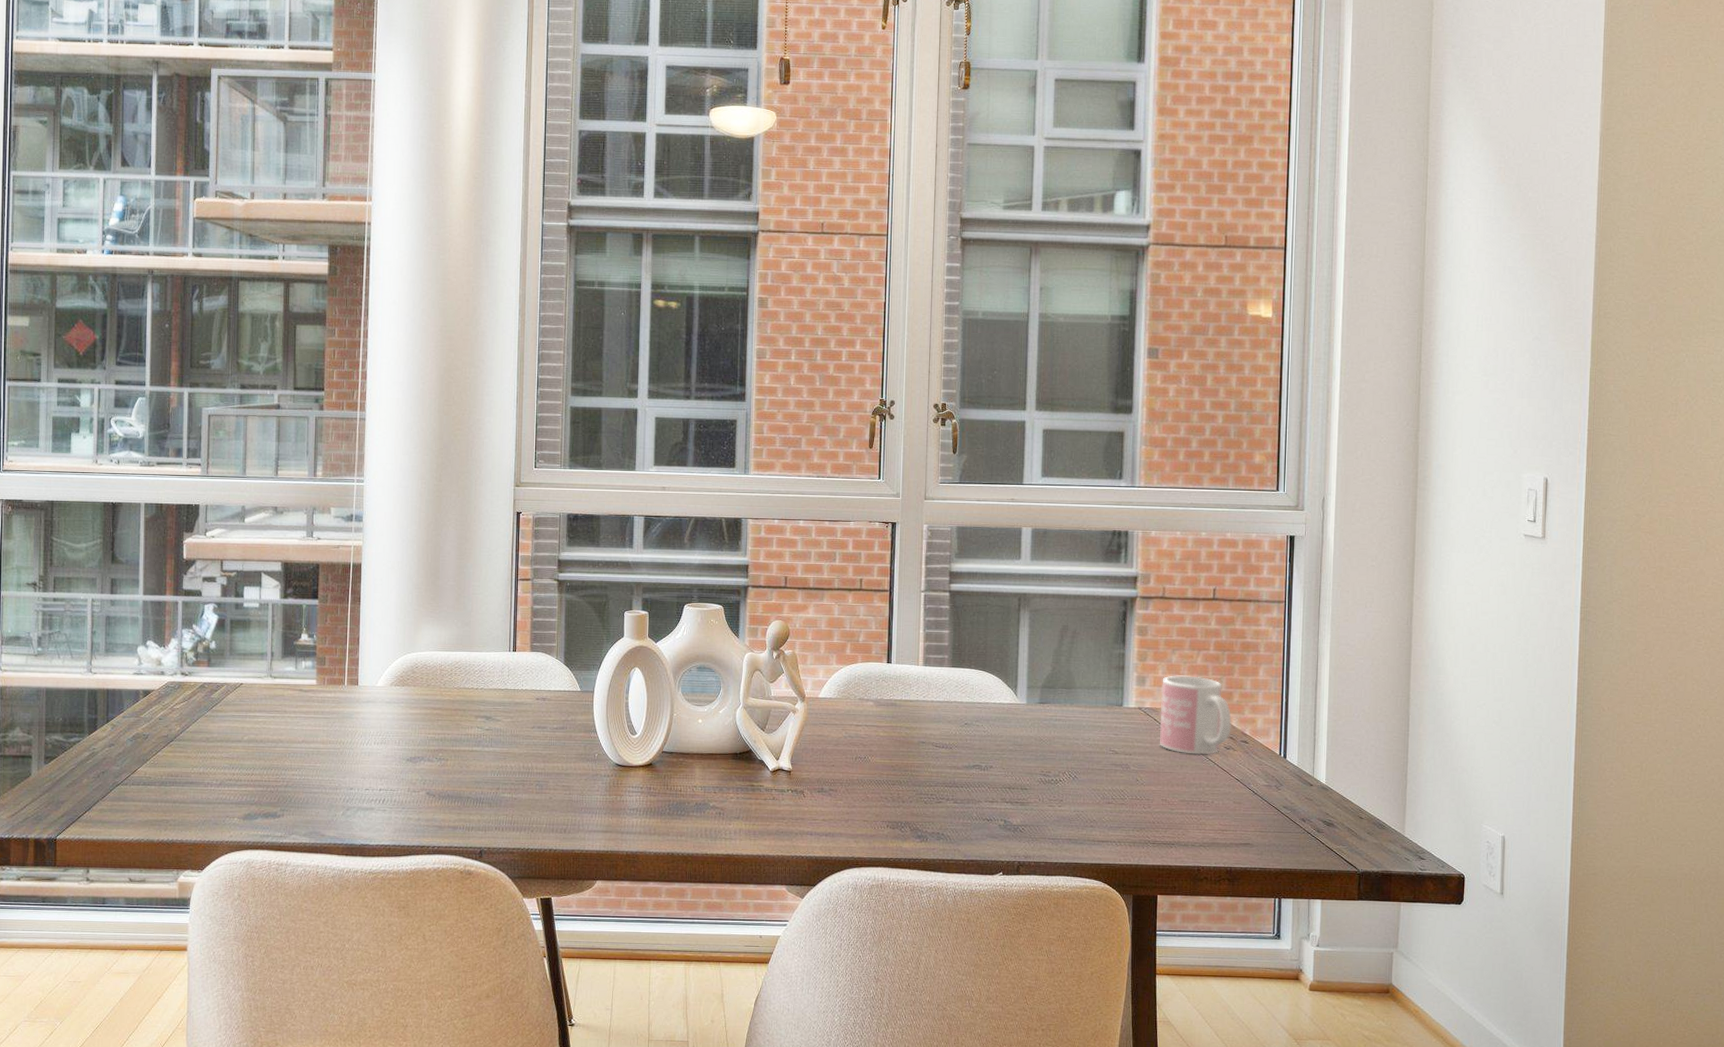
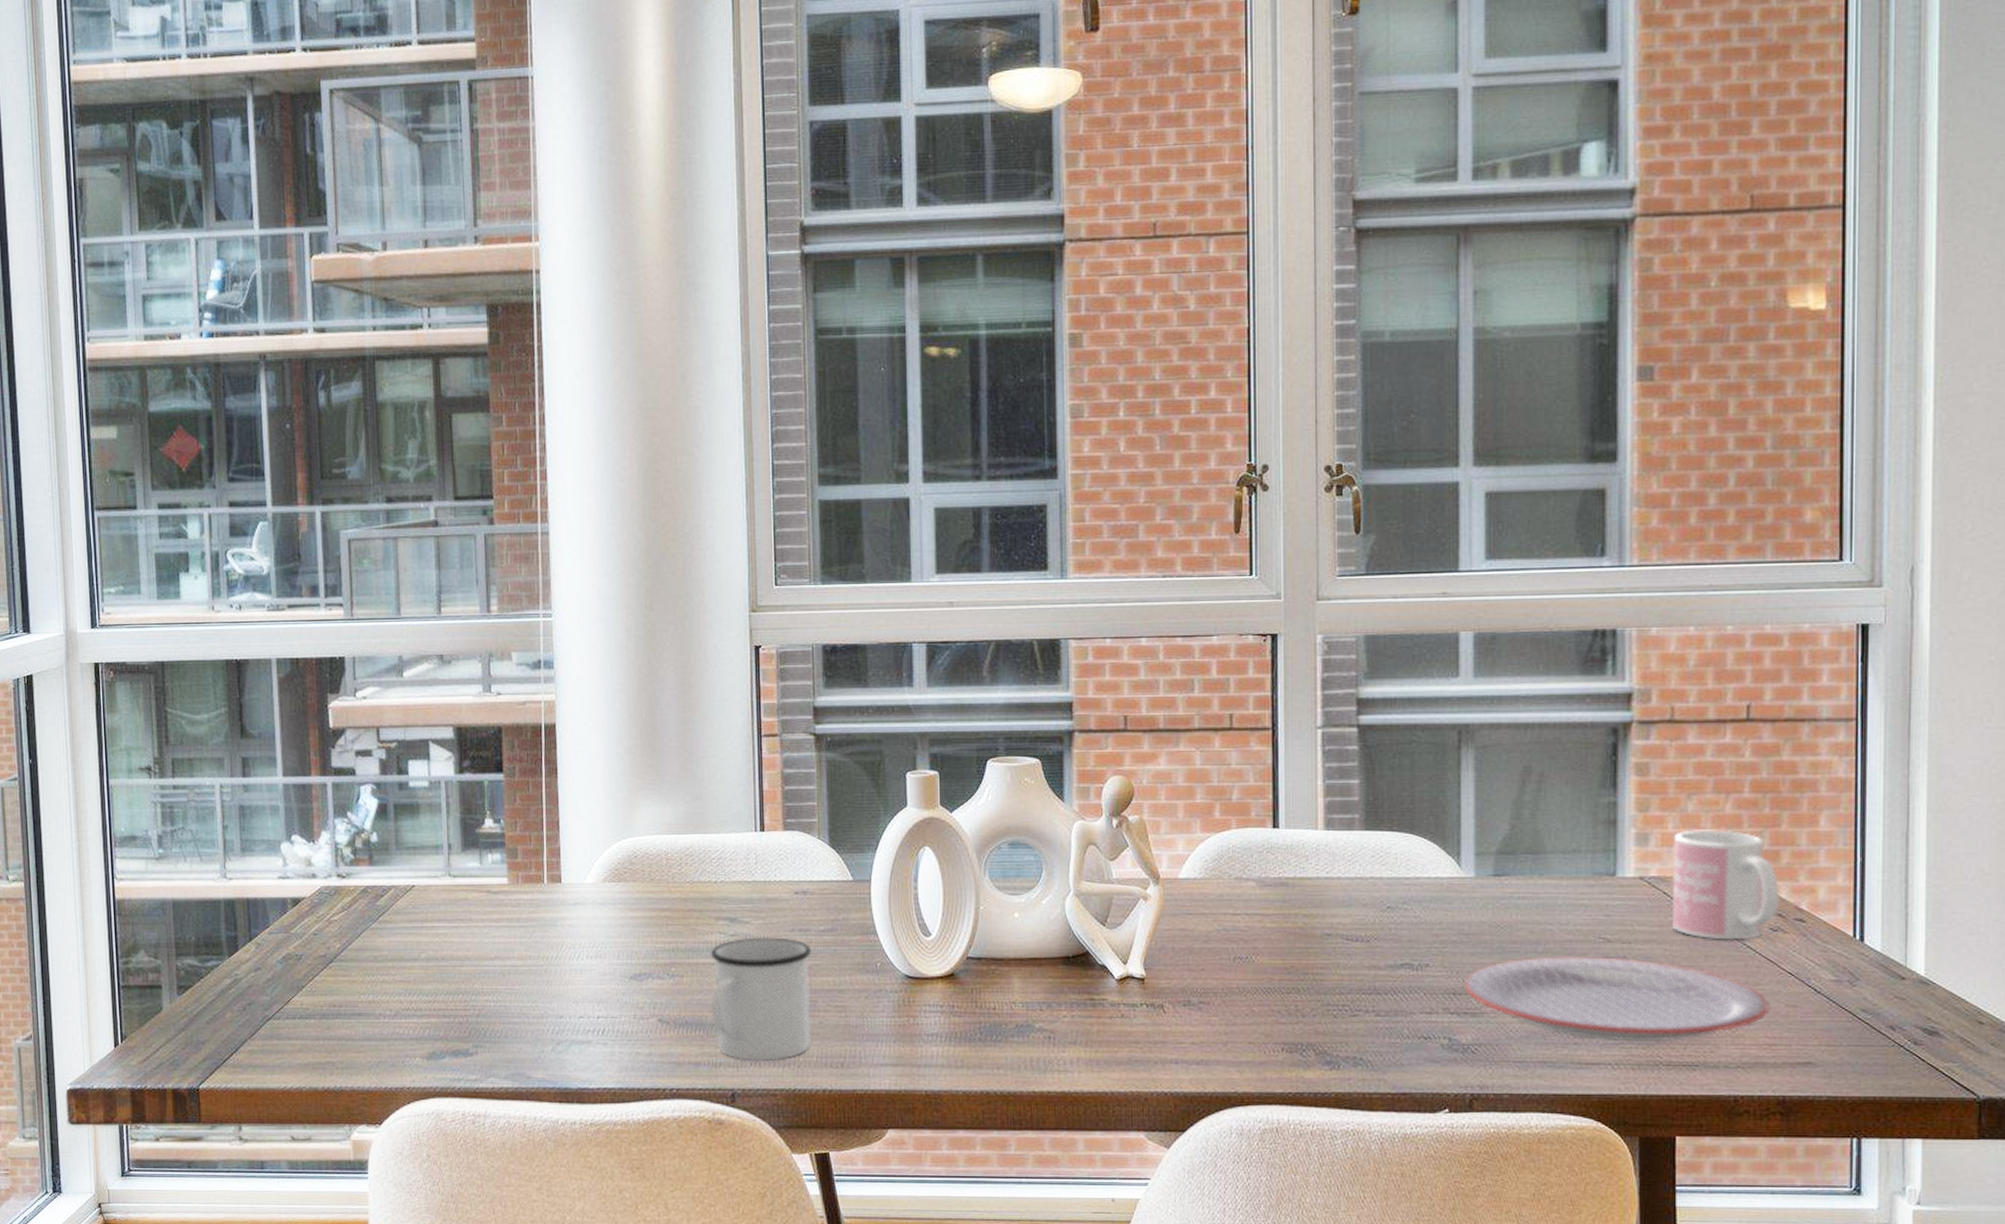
mug: none [467,731,547,827] -> present [710,937,812,1062]
plate: none [1017,762,1223,826] -> present [1465,955,1769,1042]

